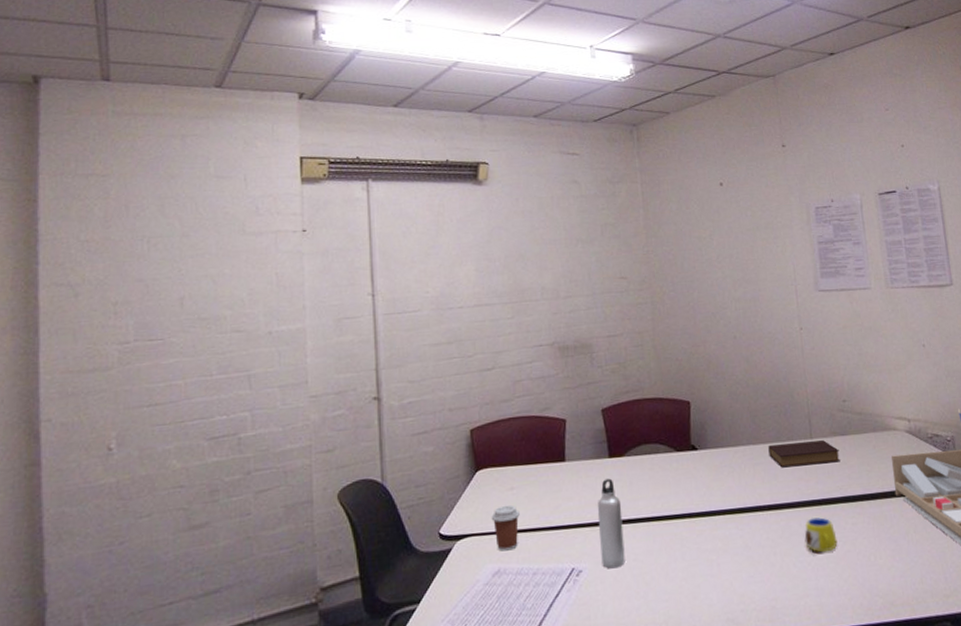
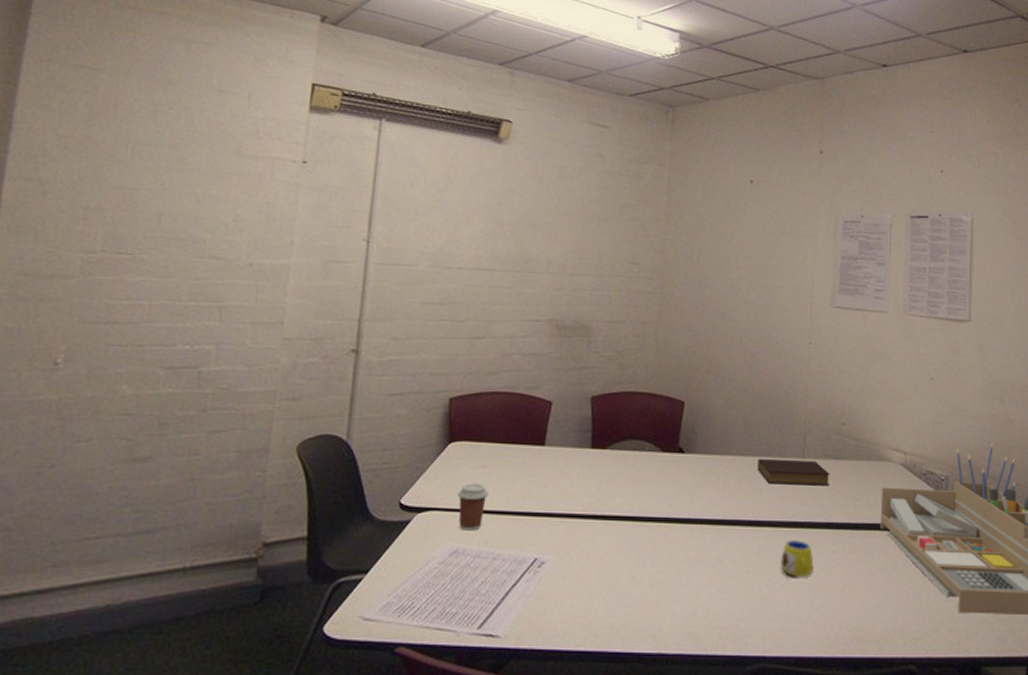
water bottle: present [597,478,625,569] -> none [566,470,597,564]

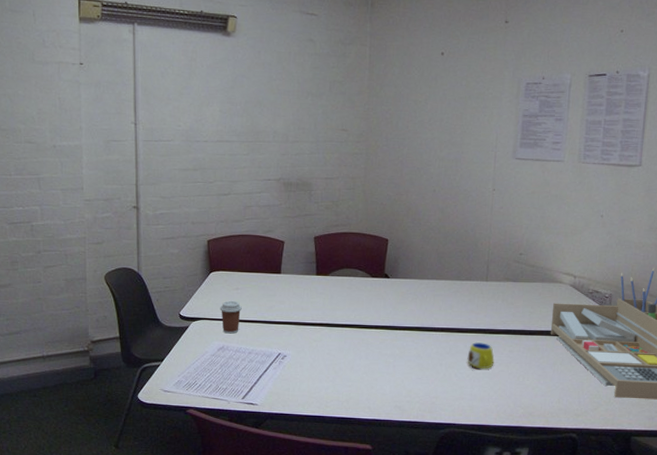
book: present [757,459,830,486] -> none [448,282,509,302]

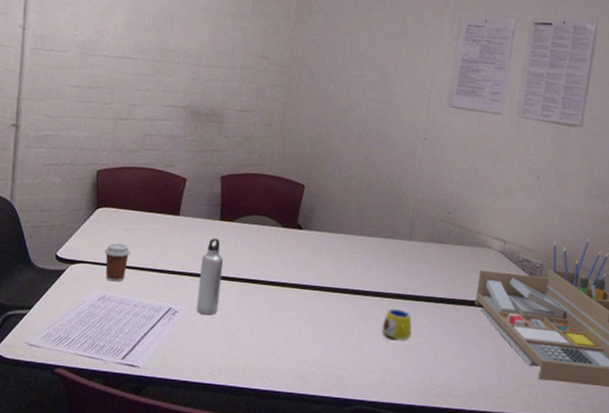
water bottle: none [302,291,322,358] -> present [196,238,224,316]

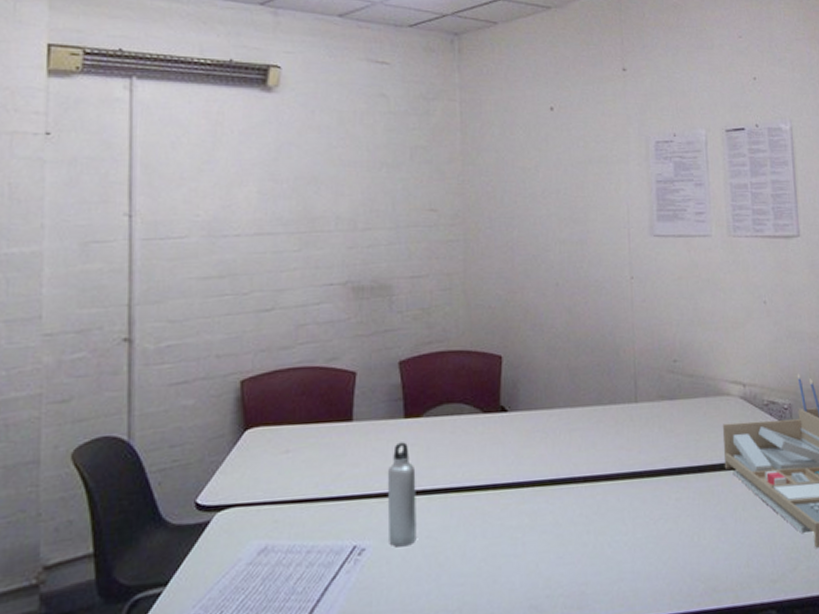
coffee cup: present [104,242,131,282] -> none [260,470,295,525]
mug: present [382,309,413,341] -> none [622,491,658,536]

